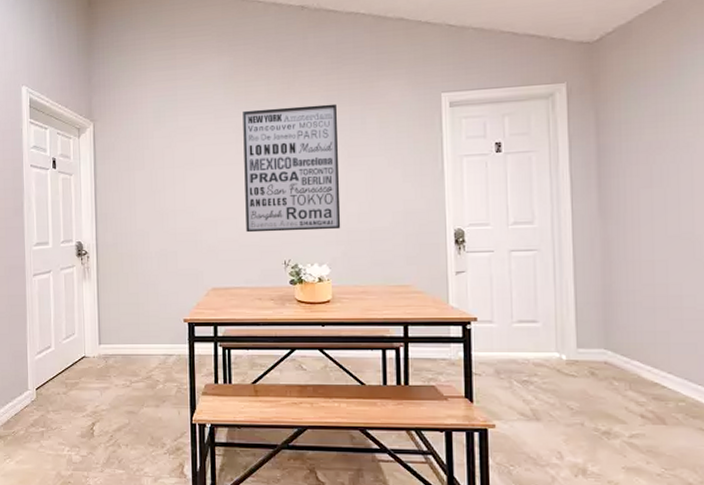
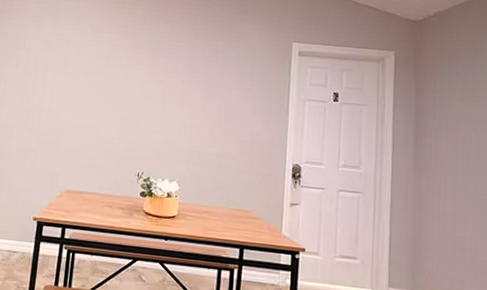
wall art: present [243,103,341,233] -> none [106,29,203,150]

